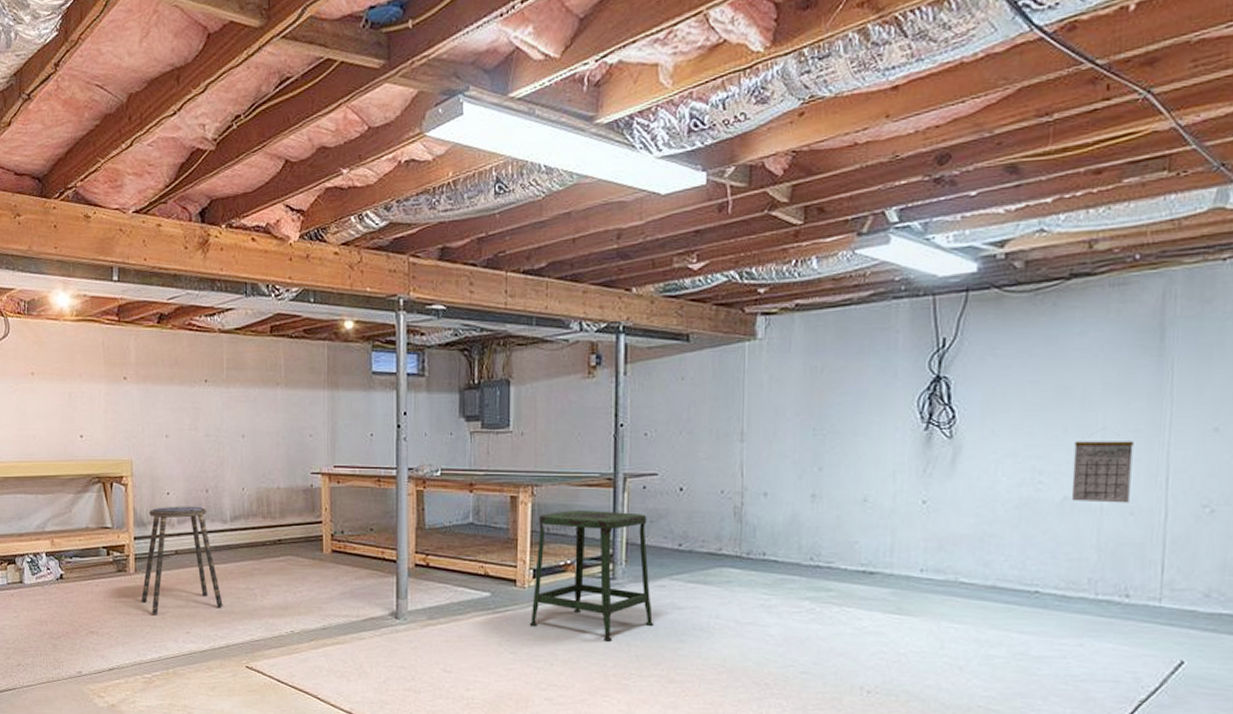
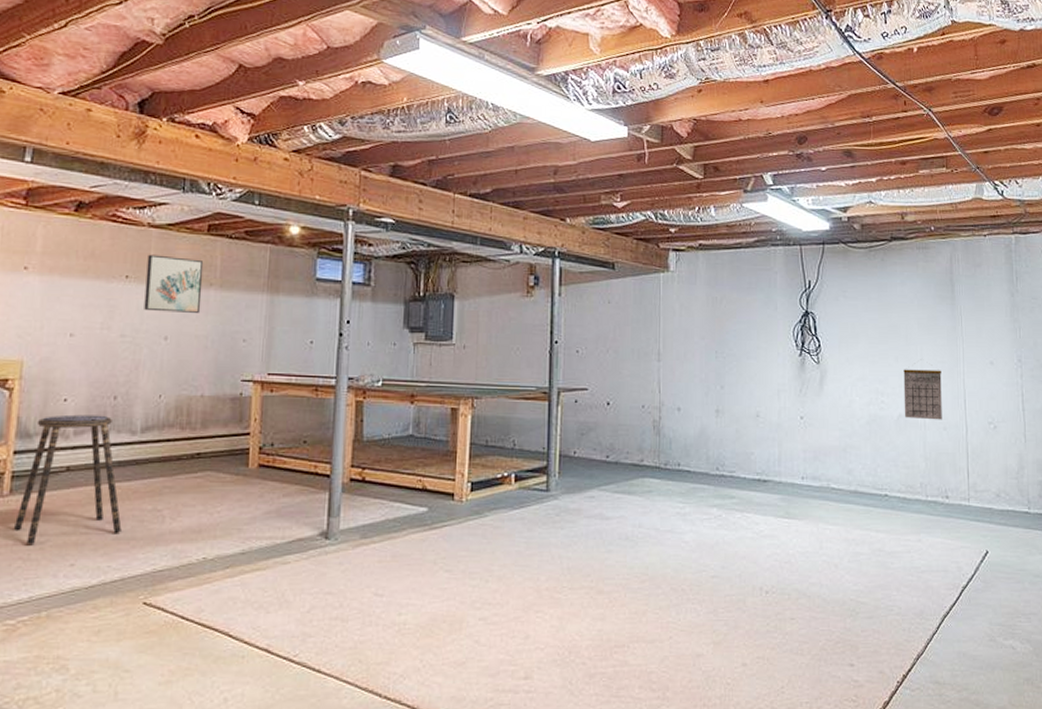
wall art: none [221,358,271,412] -> present [144,254,204,313]
stool: present [529,510,654,641] -> none [465,423,584,554]

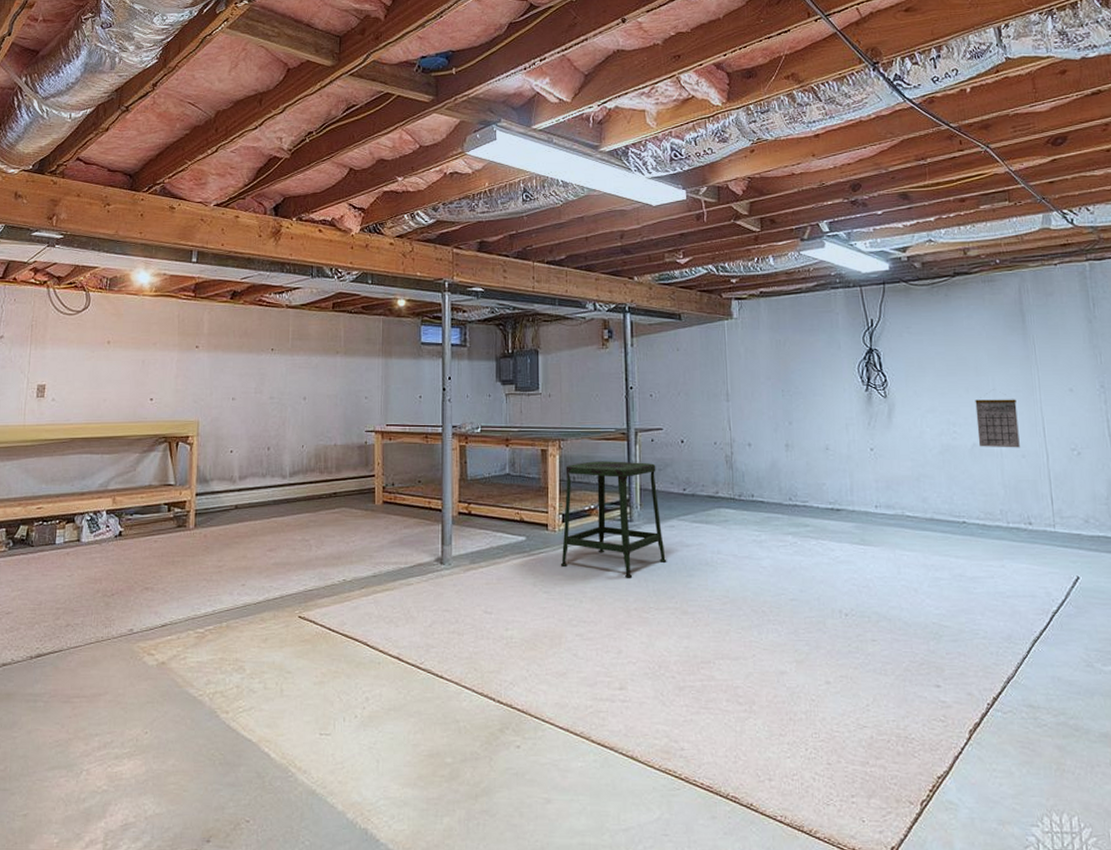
stool: present [13,414,122,544] -> none [198,463,279,568]
wall art: present [144,254,204,313] -> none [287,330,331,377]
stool: none [465,423,584,554] -> present [560,461,667,578]

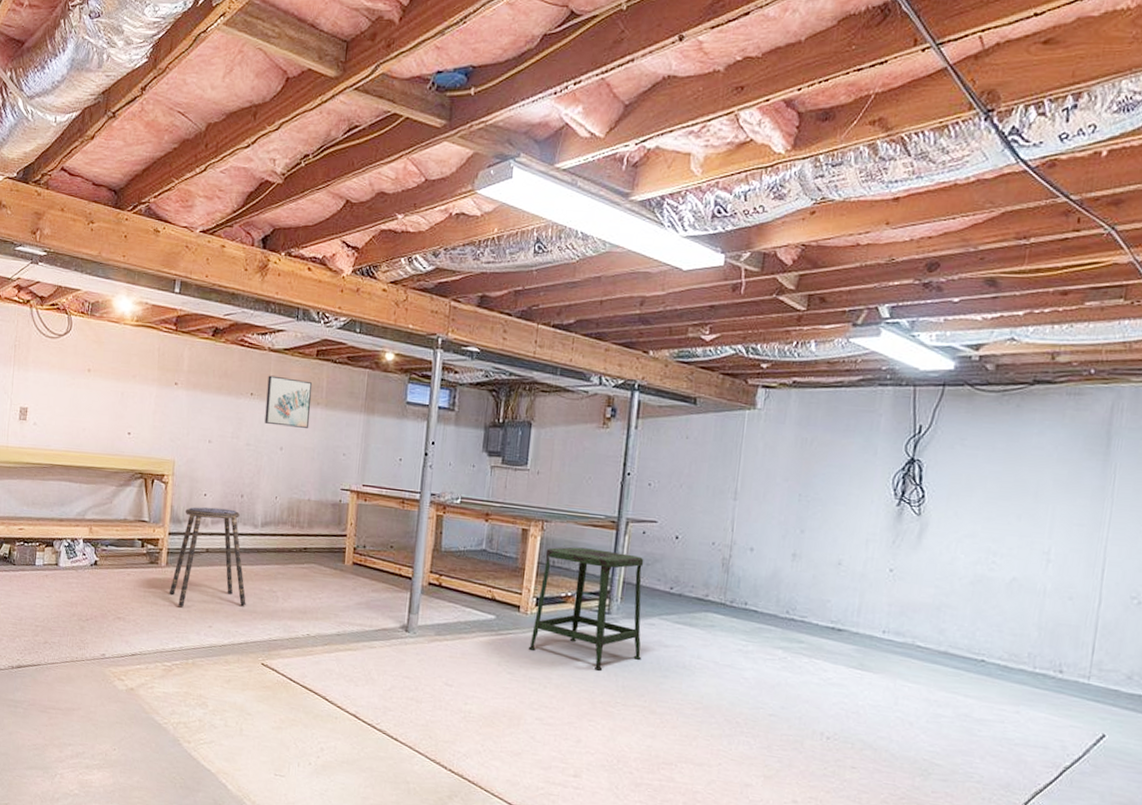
stool: none [198,463,279,568] -> present [169,507,246,607]
wall art: none [287,330,331,377] -> present [264,375,313,428]
calendar: present [975,399,1020,448] -> none [1019,529,1077,589]

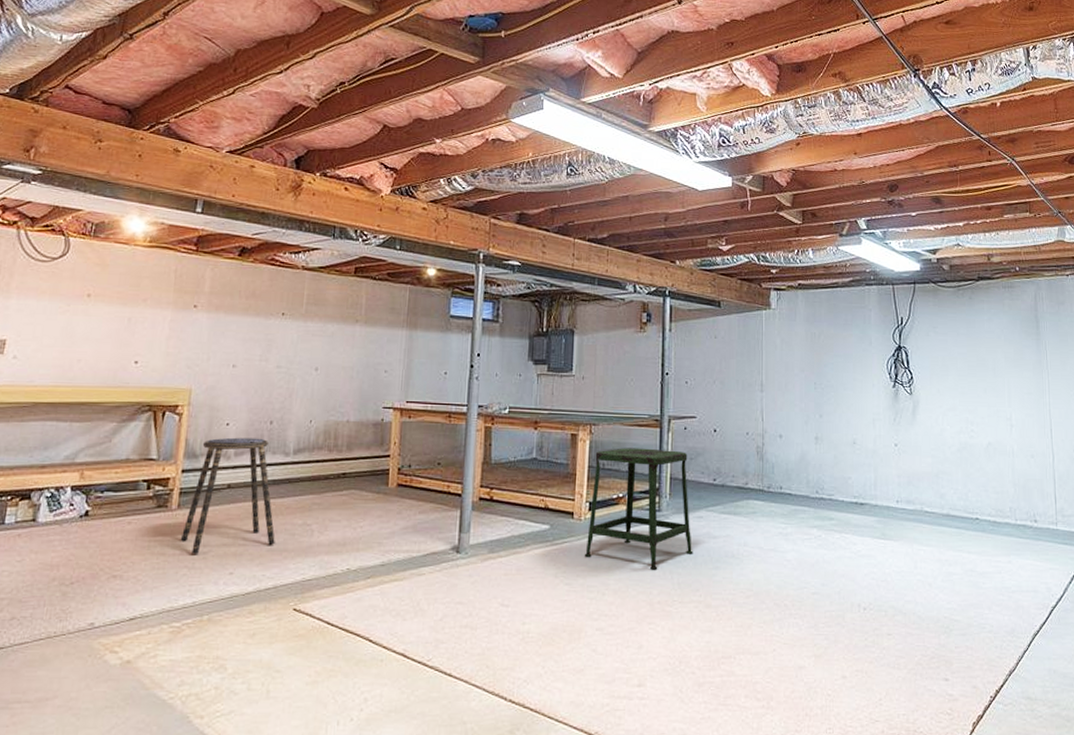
wall art: present [264,375,313,428] -> none [297,294,351,347]

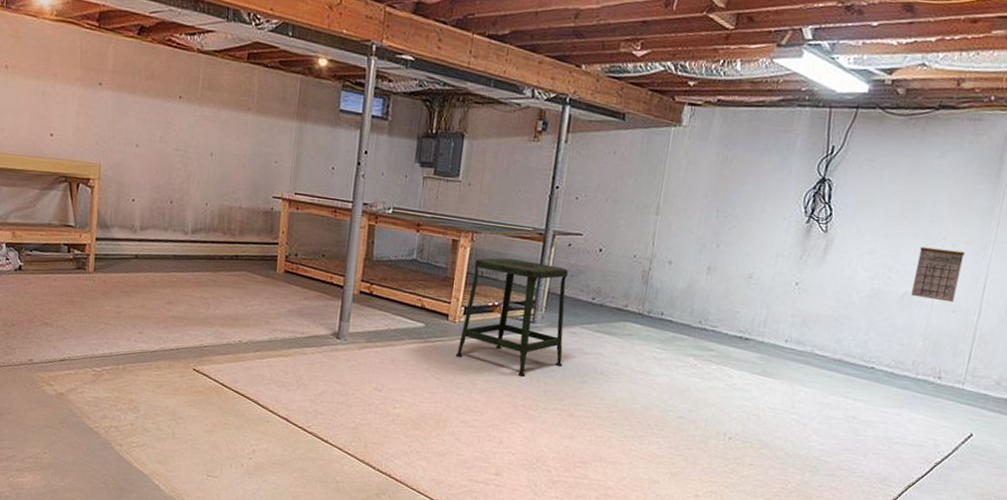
stool: present [180,437,275,554] -> none [97,212,177,313]
calendar: none [992,400,1030,448] -> present [910,247,965,303]

